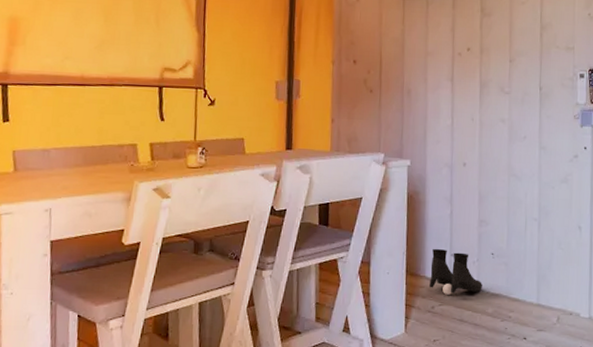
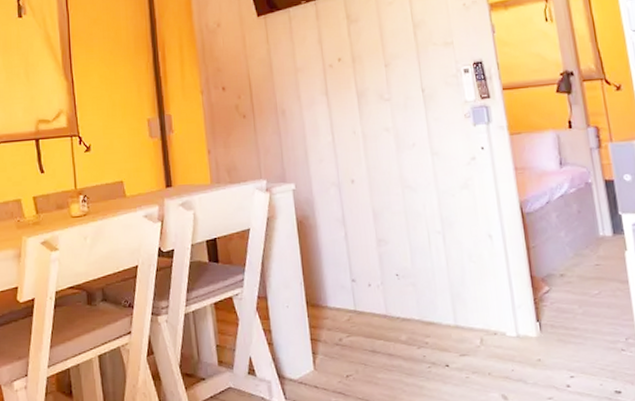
boots: present [429,248,482,295] -> none [331,274,391,324]

